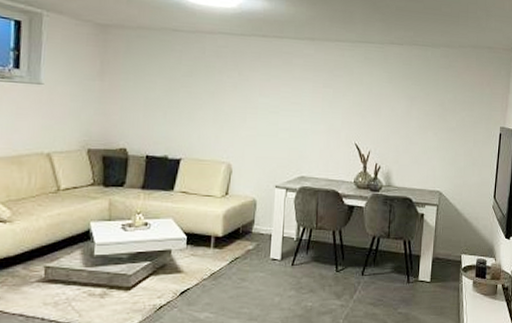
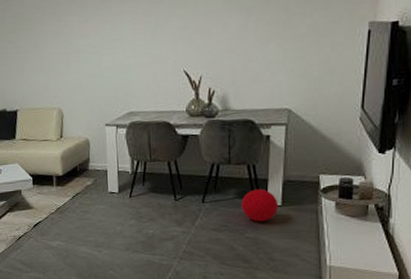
ball: none [396,264,427,297] -> present [241,188,278,222]

